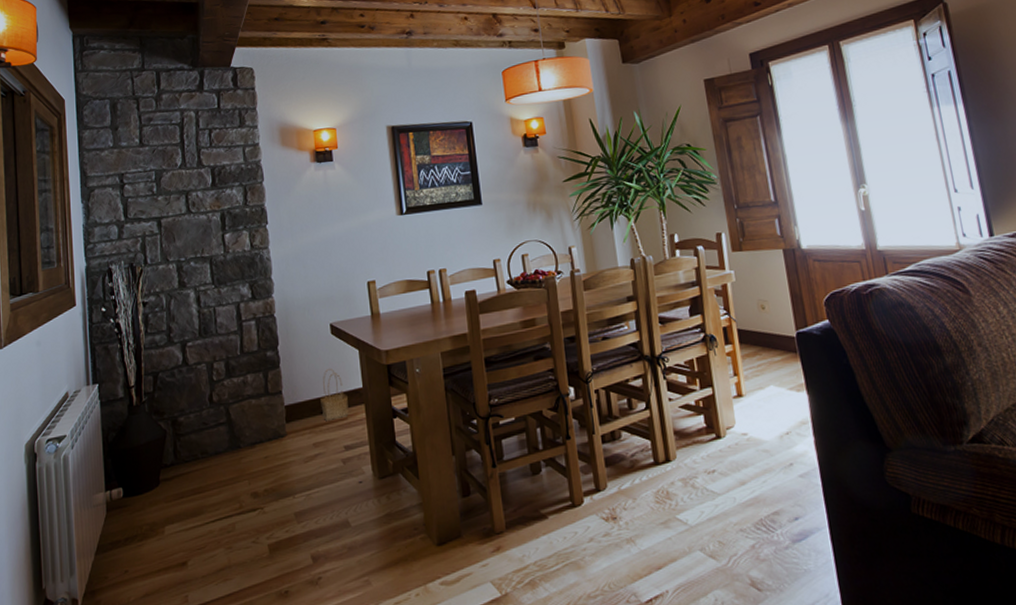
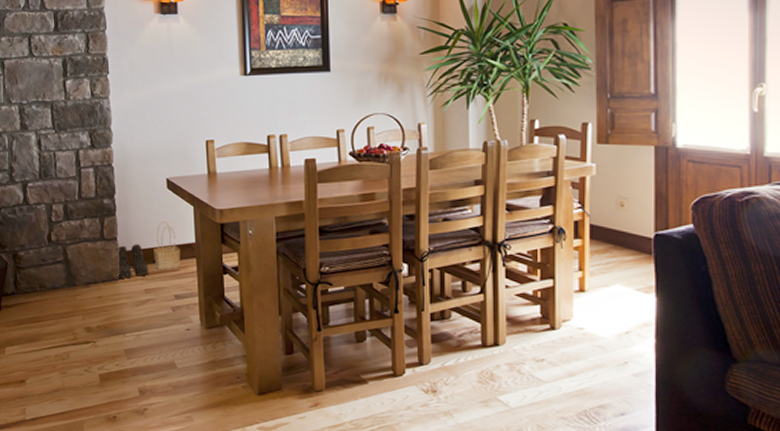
boots: none [282,394,317,434] -> present [116,243,149,279]

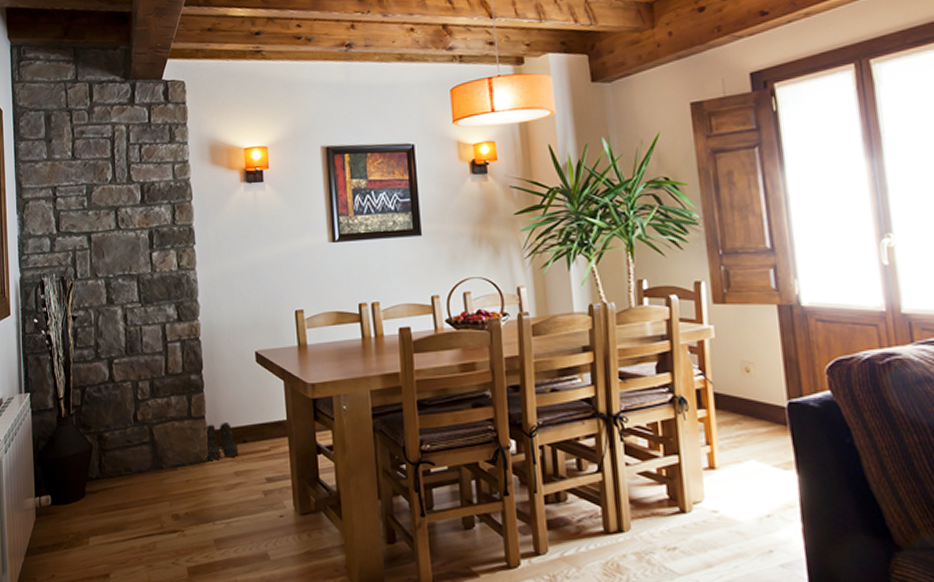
basket: present [154,220,180,270] -> none [243,396,272,450]

